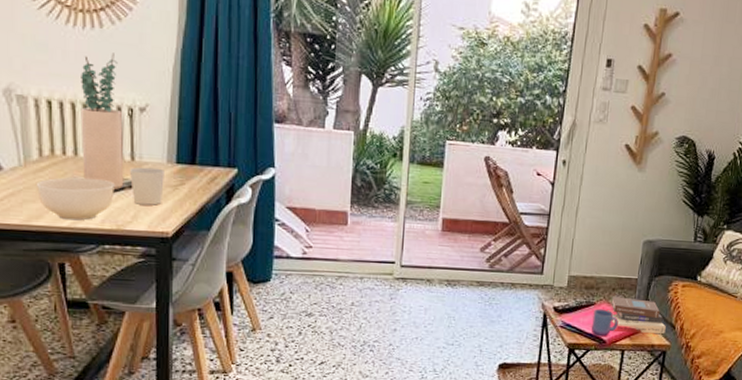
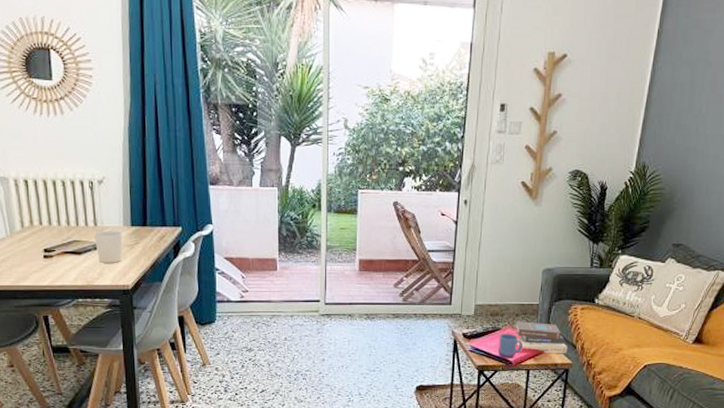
bowl: present [36,177,115,221] -> none [20,243,83,280]
vase: present [80,52,124,190] -> none [49,135,90,252]

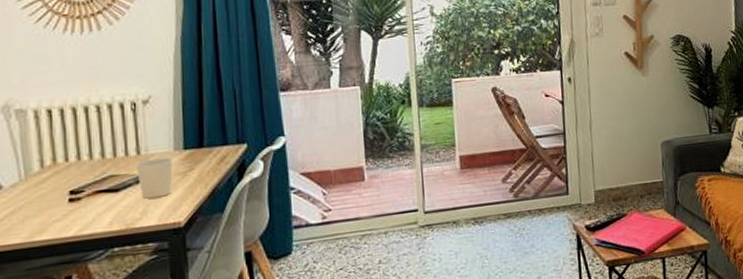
mug: present [499,333,523,360] -> none [626,218,653,249]
books: present [512,321,567,354] -> none [640,201,702,241]

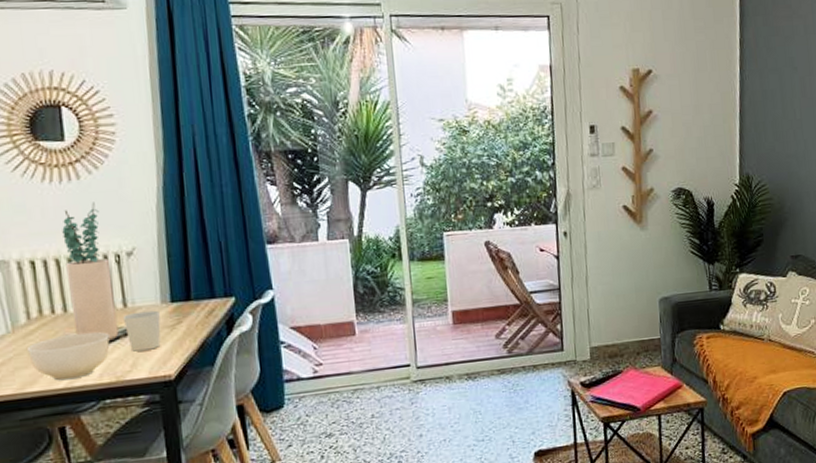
bowl: none [38,179,121,229] -> present [26,332,110,381]
vase: none [81,52,131,188] -> present [62,202,119,341]

